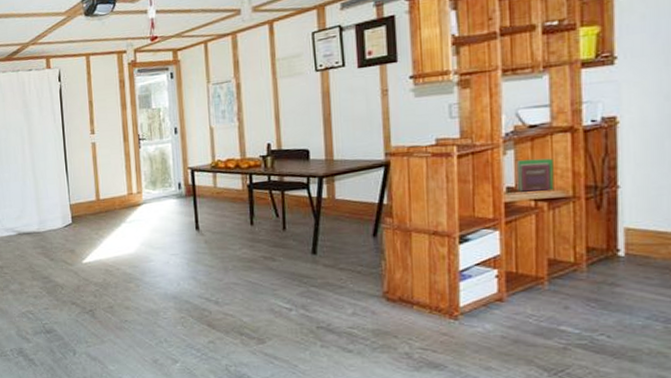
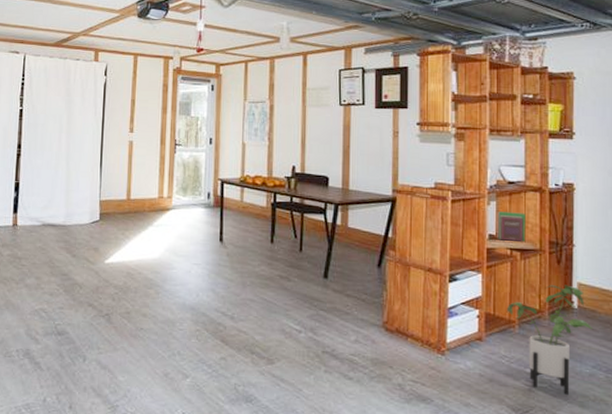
house plant: none [532,231,647,350] -> present [506,285,594,395]

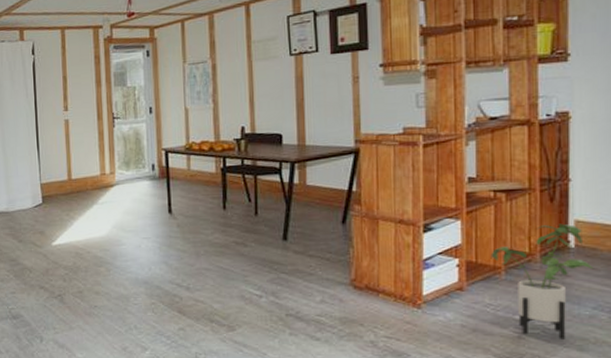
books: present [497,211,526,243] -> none [477,150,512,183]

